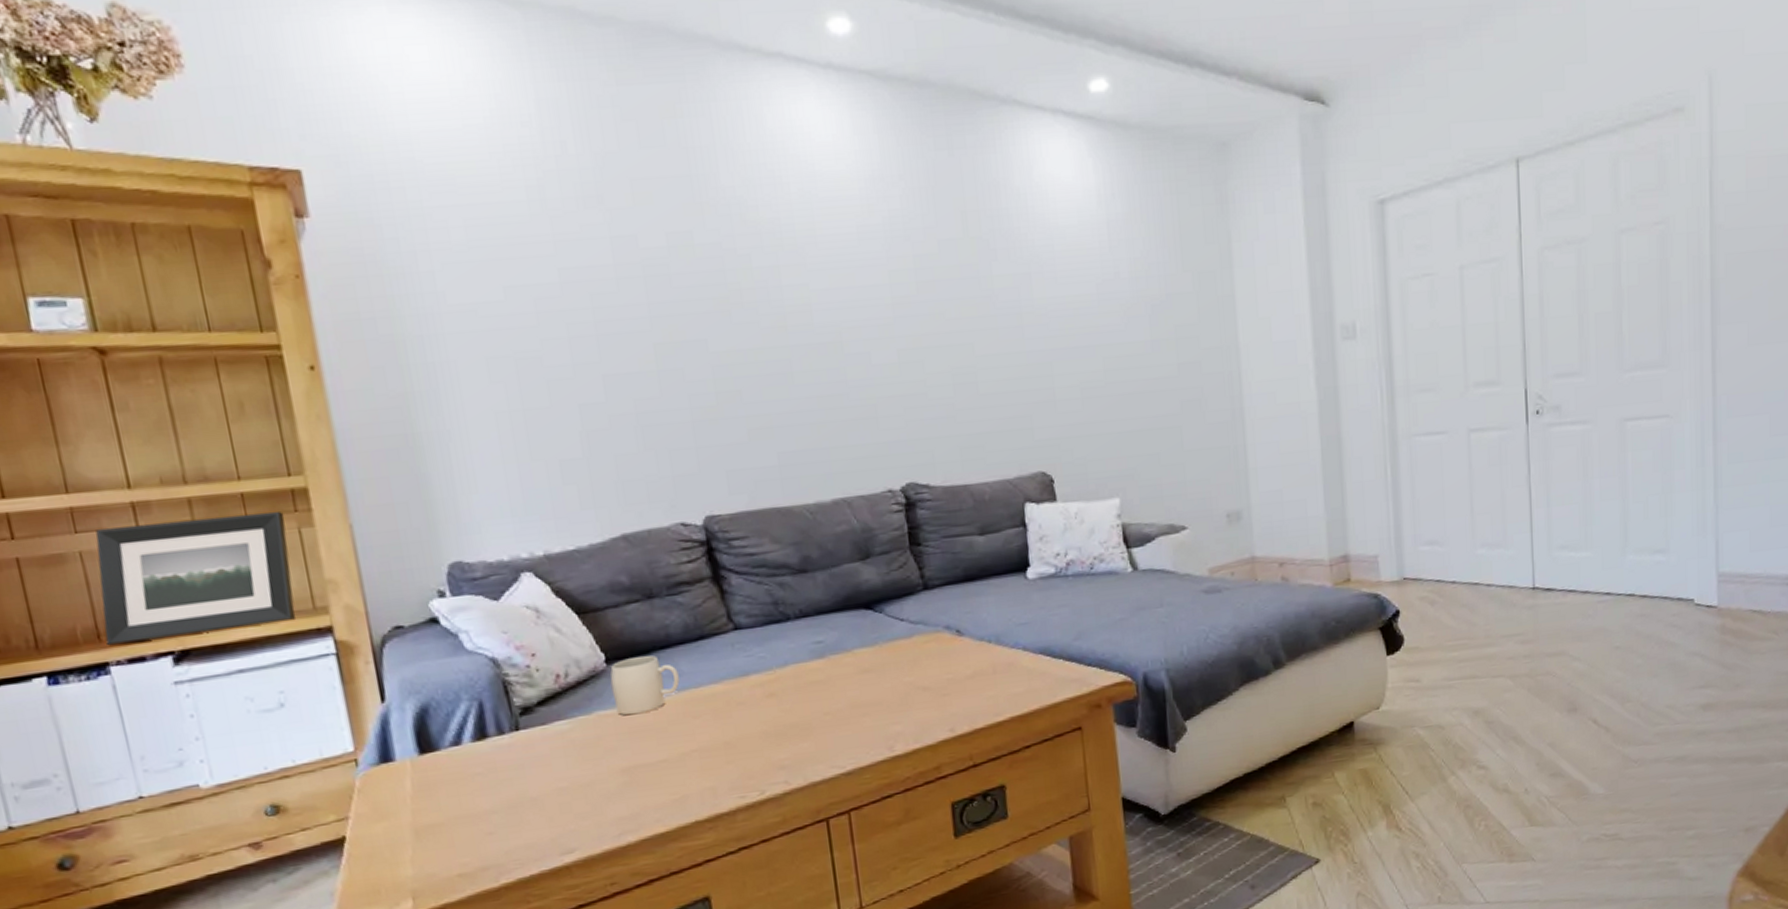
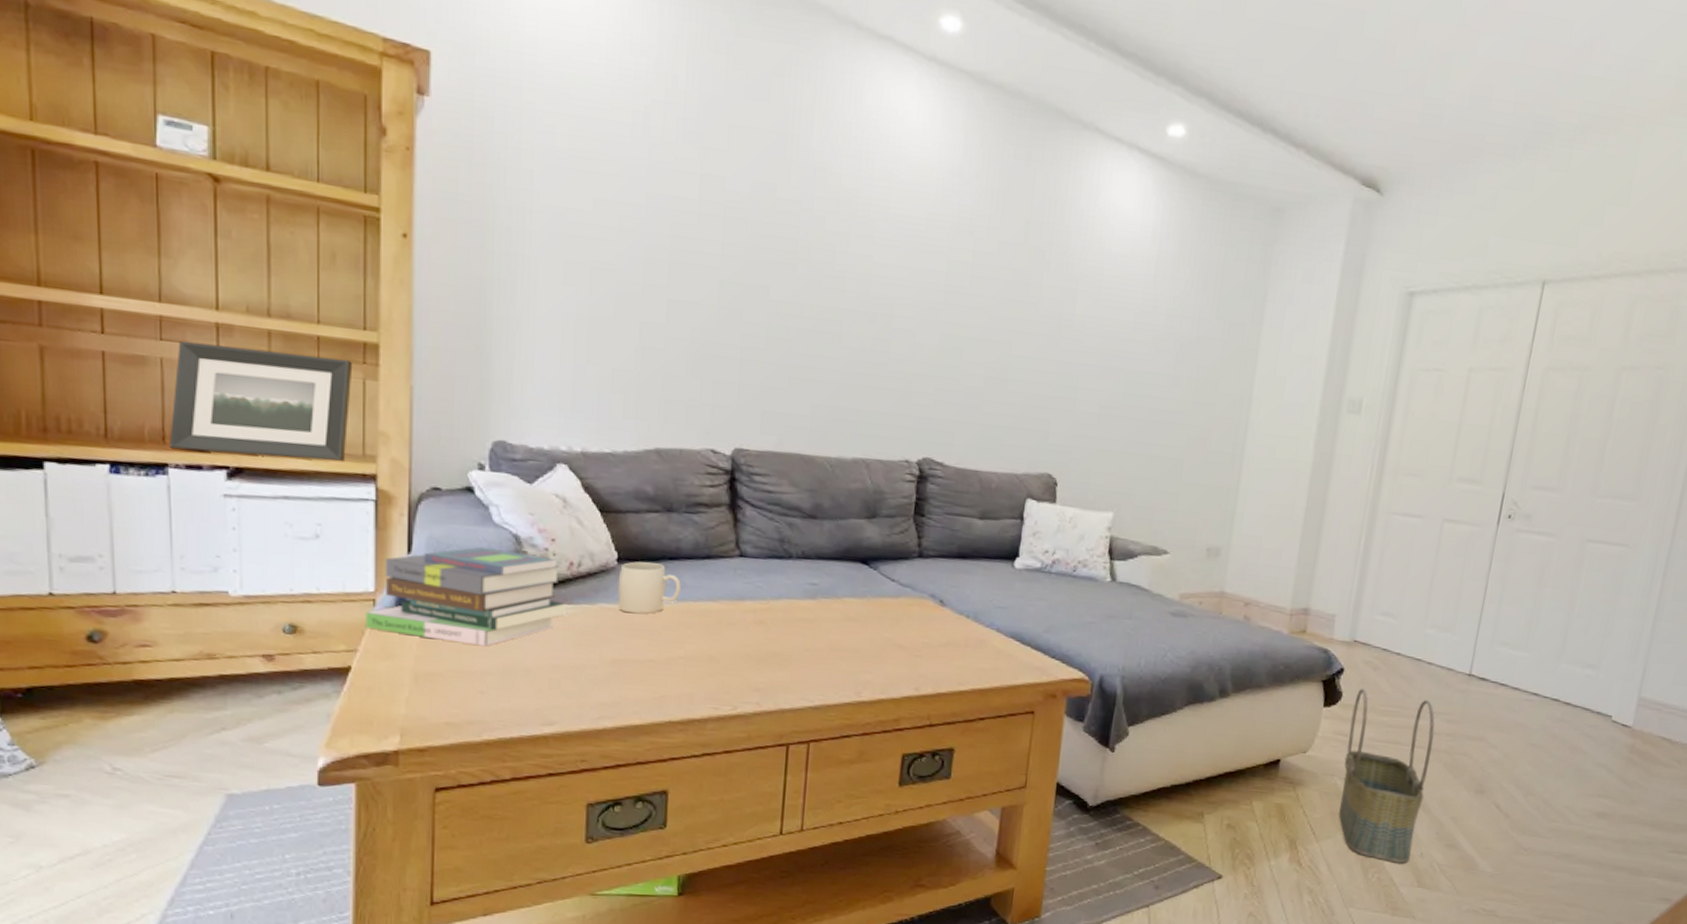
books: none [349,674,564,793] -> present [365,546,567,647]
basket: none [1418,625,1515,806] -> present [1338,688,1435,865]

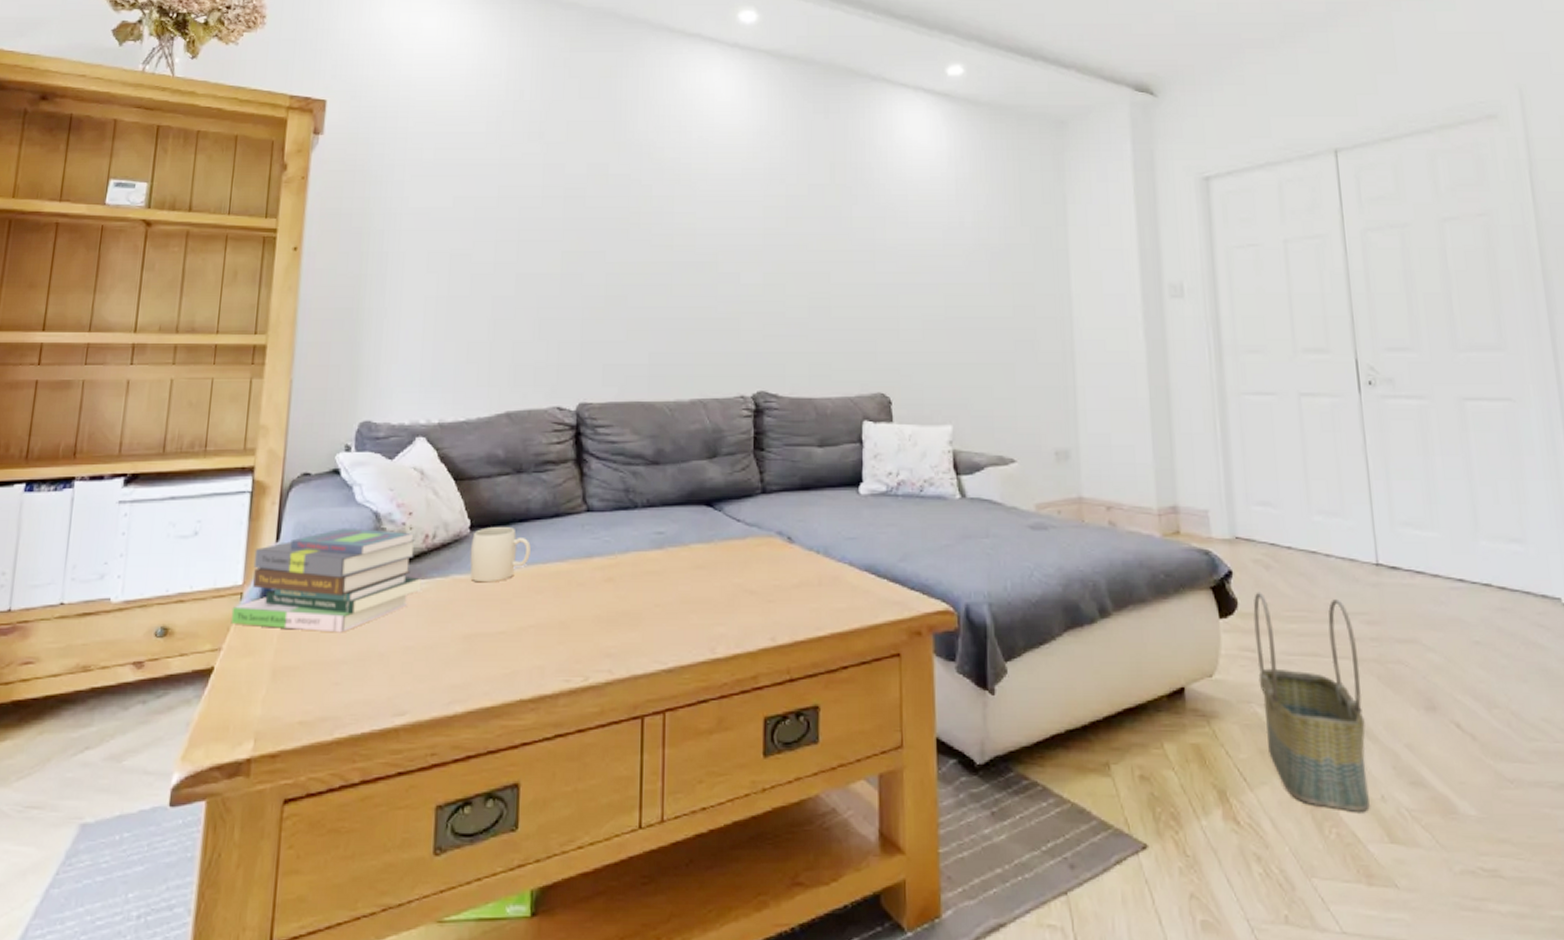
picture frame: present [169,341,353,462] -> none [79,363,243,463]

